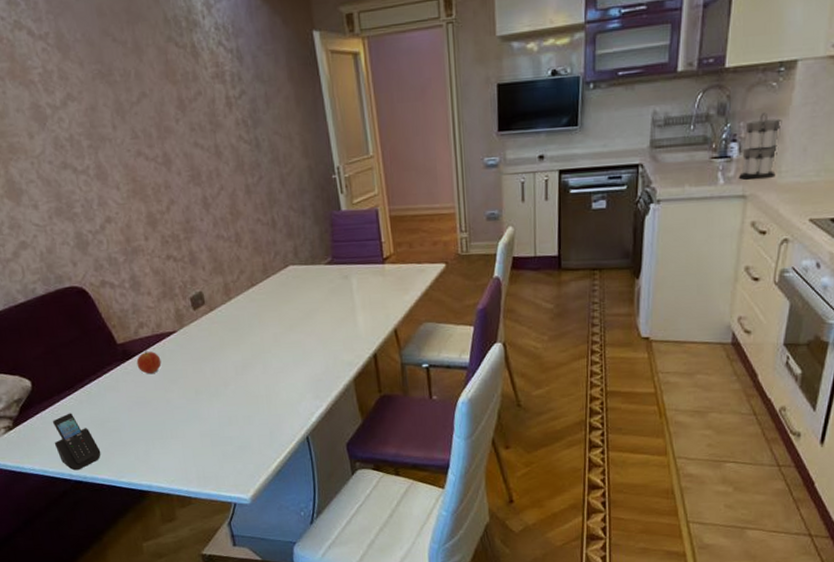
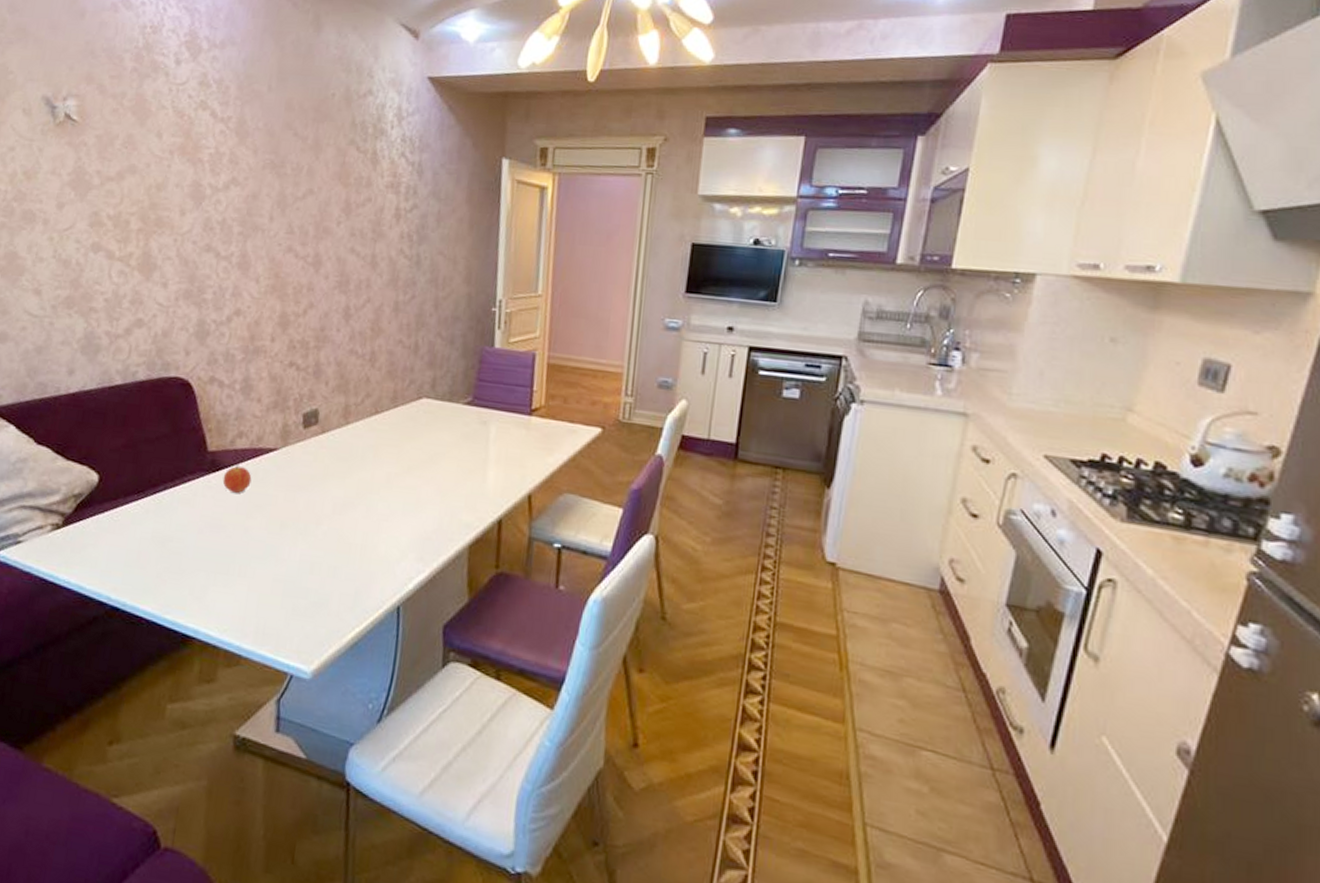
cordless phone: present [52,413,101,471] -> none [101,521,152,594]
spice rack: present [739,112,782,180] -> none [961,323,1015,400]

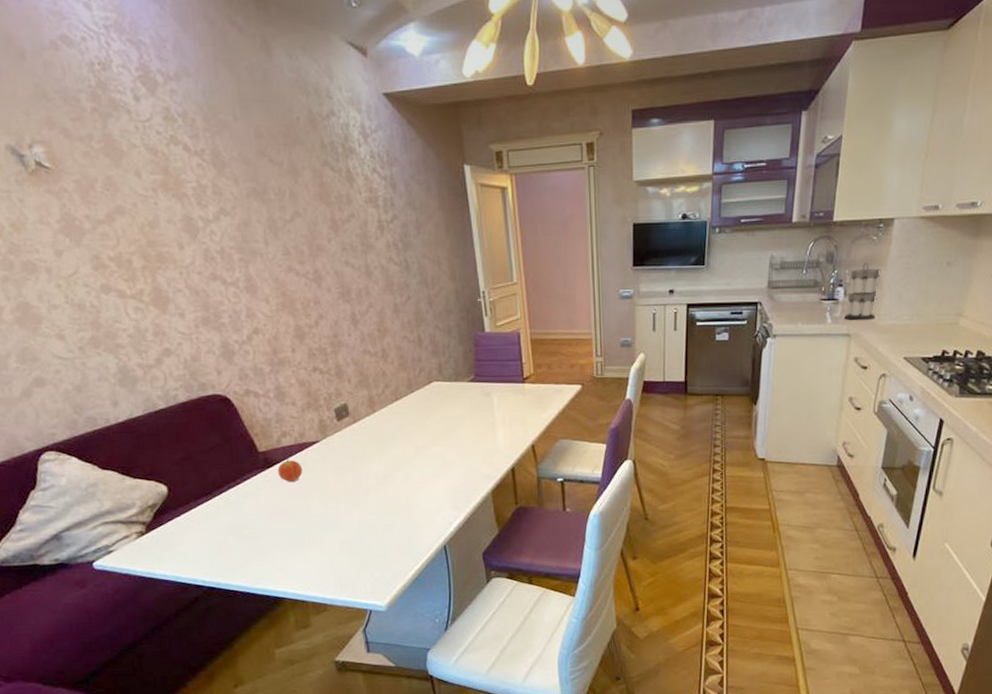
spice rack: none [961,323,1015,400] -> present [845,262,881,321]

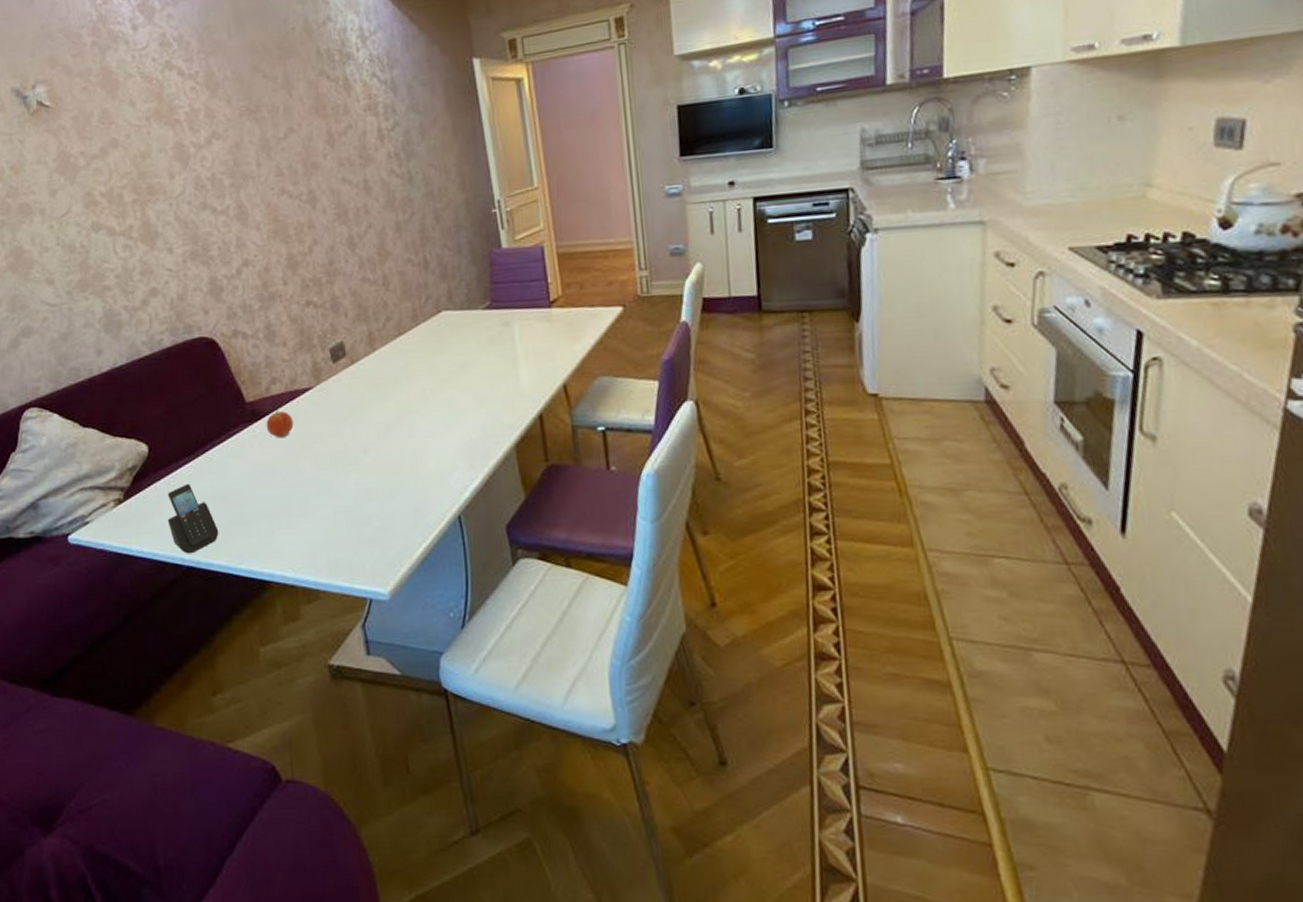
cordless phone: none [187,519,237,577] -> present [167,483,219,554]
spice rack: present [845,262,881,321] -> none [973,125,1020,204]

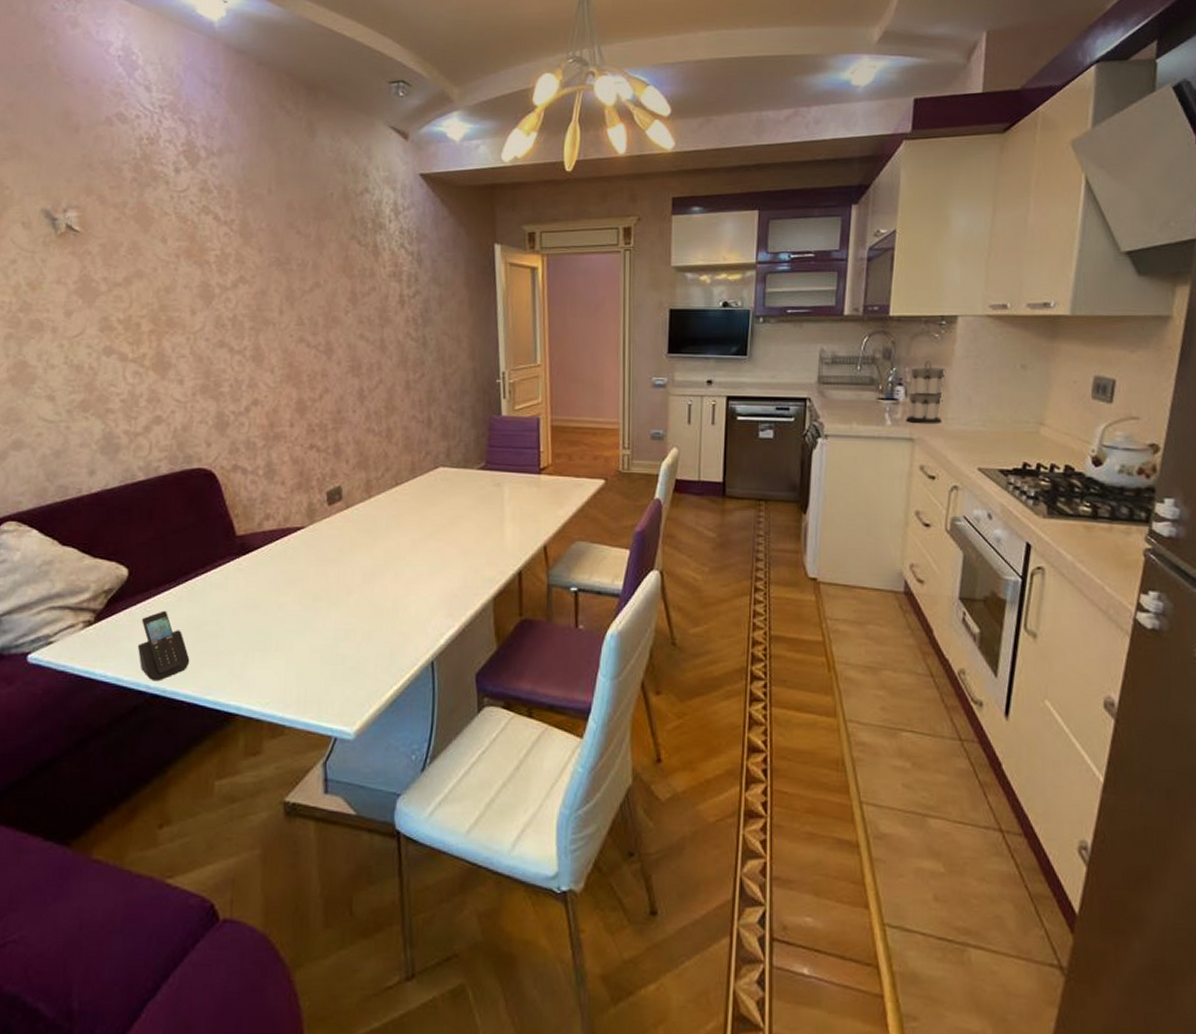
fruit: present [266,409,294,438] -> none [253,544,282,573]
spice rack: none [973,125,1020,204] -> present [906,360,946,425]

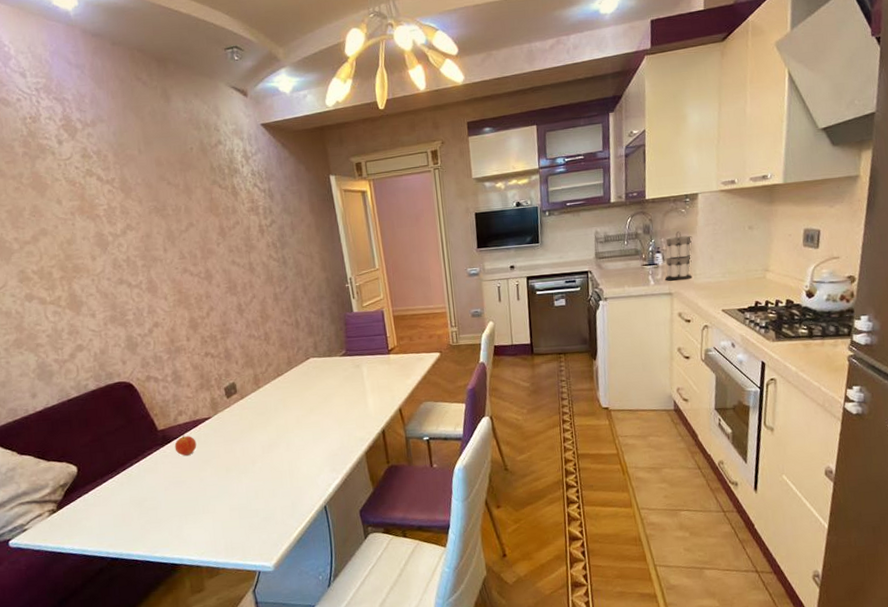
cordless phone: present [137,610,190,682] -> none [94,494,138,549]
fruit: none [253,544,282,573] -> present [174,434,197,456]

